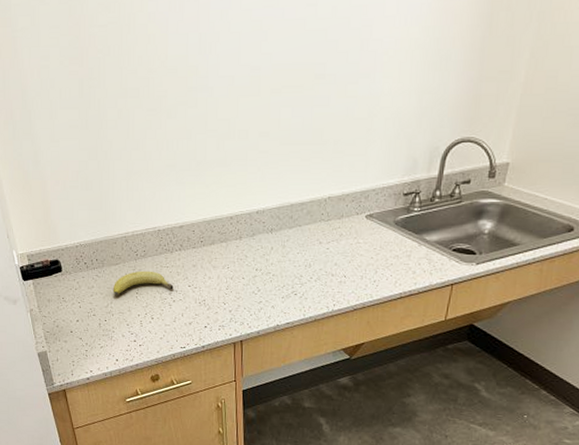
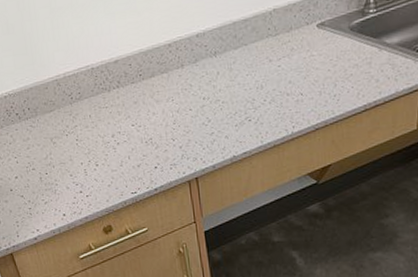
fruit: present [112,270,174,295] -> none [50,113,116,145]

